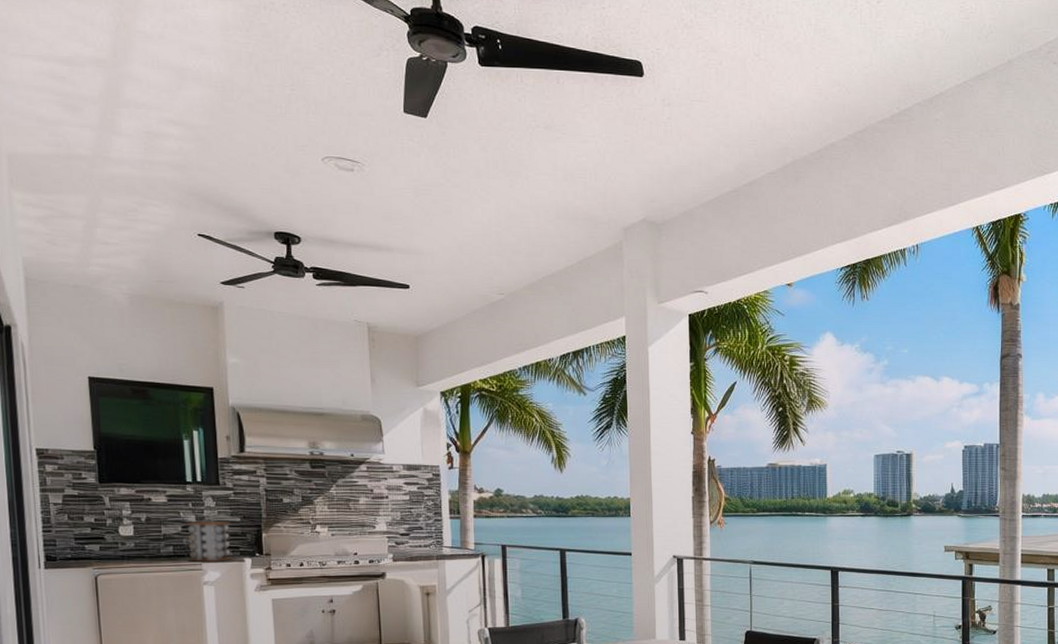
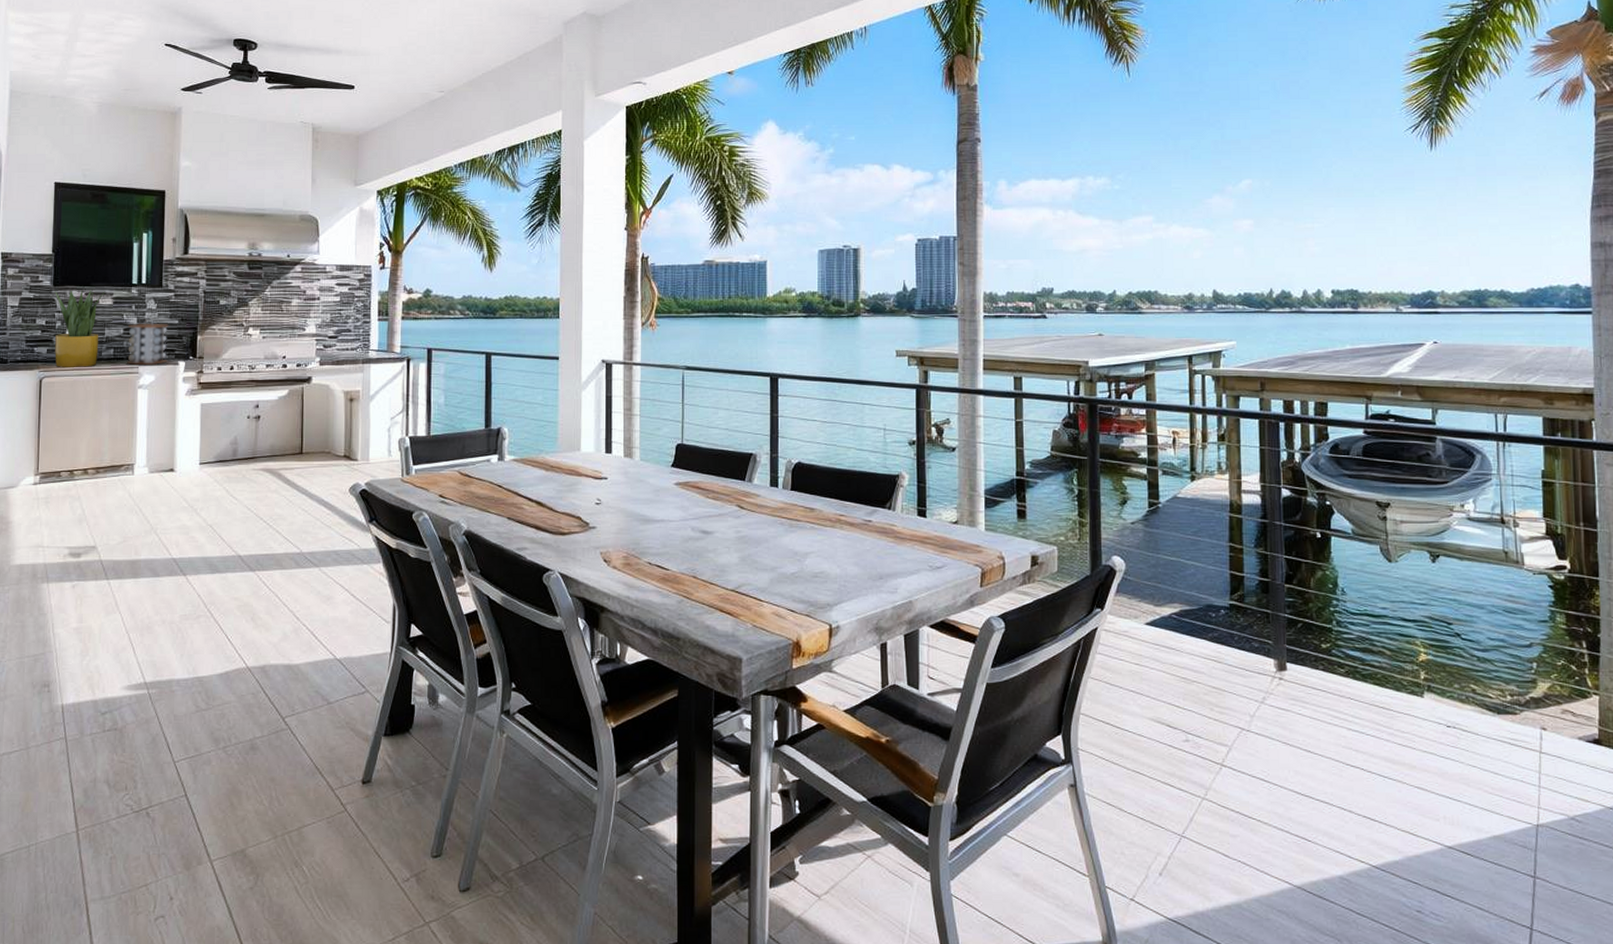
planter: none [101,487,158,565] -> present [55,290,105,367]

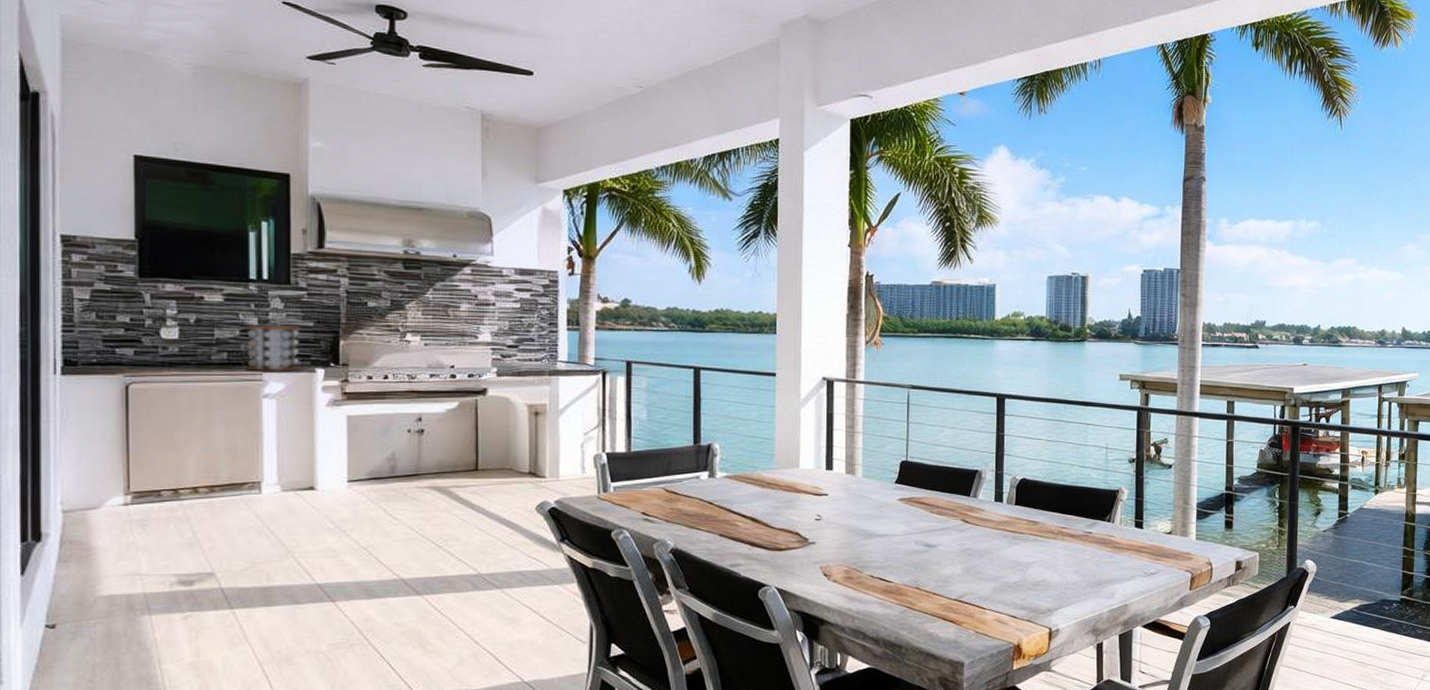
planter: present [55,290,105,367] -> none [141,284,213,373]

